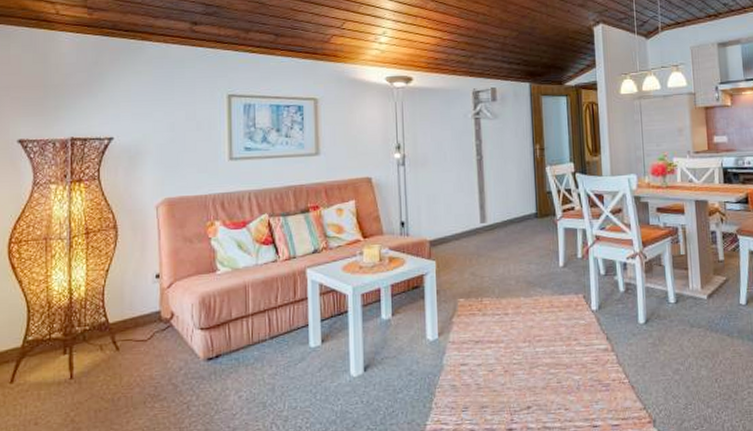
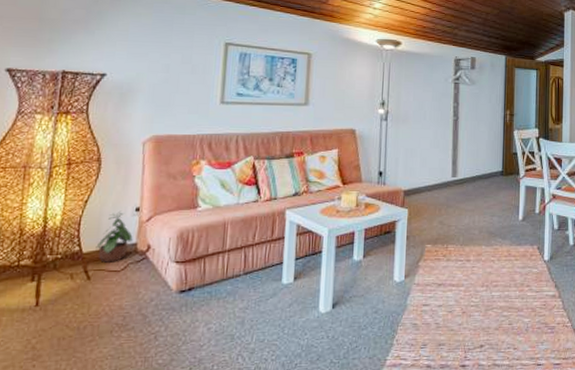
potted plant: none [121,278,156,332] -> present [95,210,133,263]

